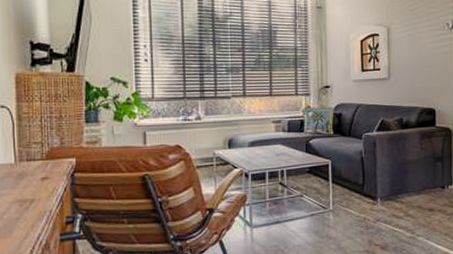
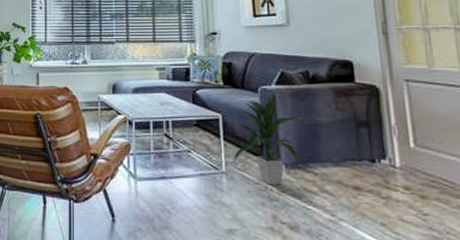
indoor plant: none [338,143,398,217] -> present [232,97,305,186]

